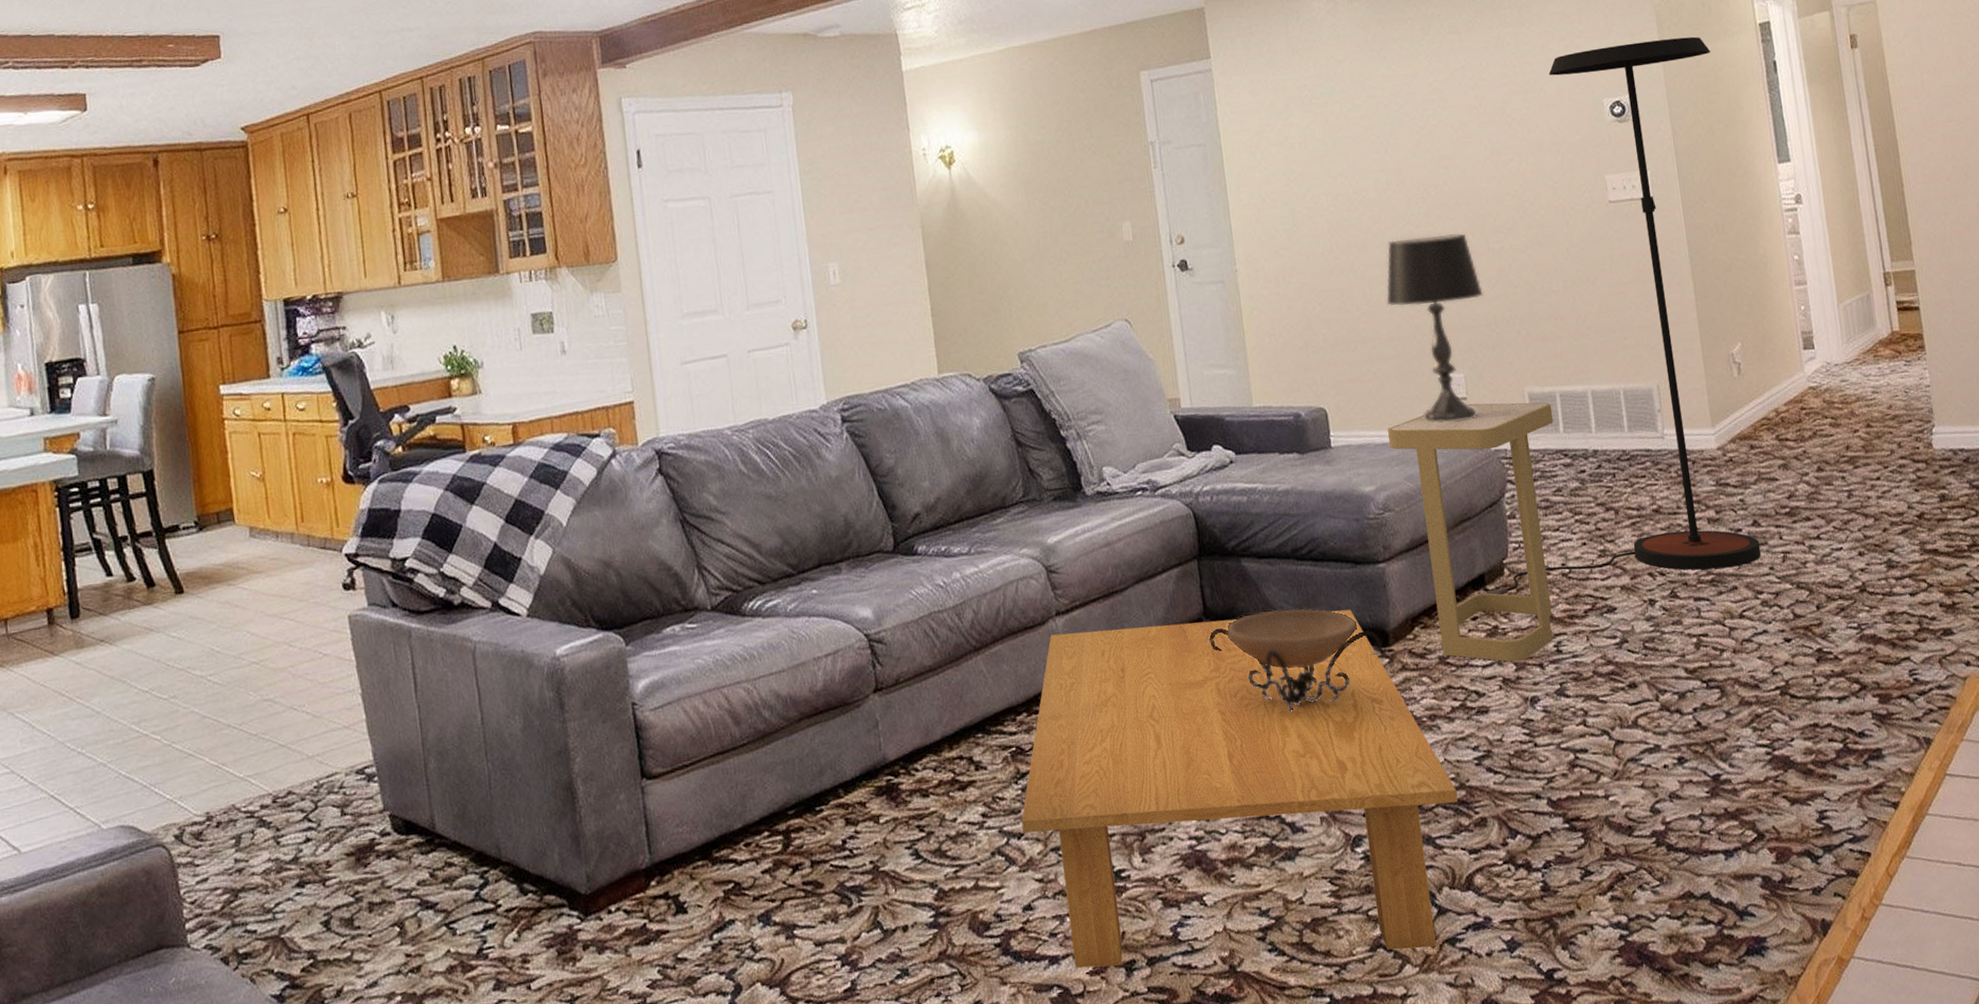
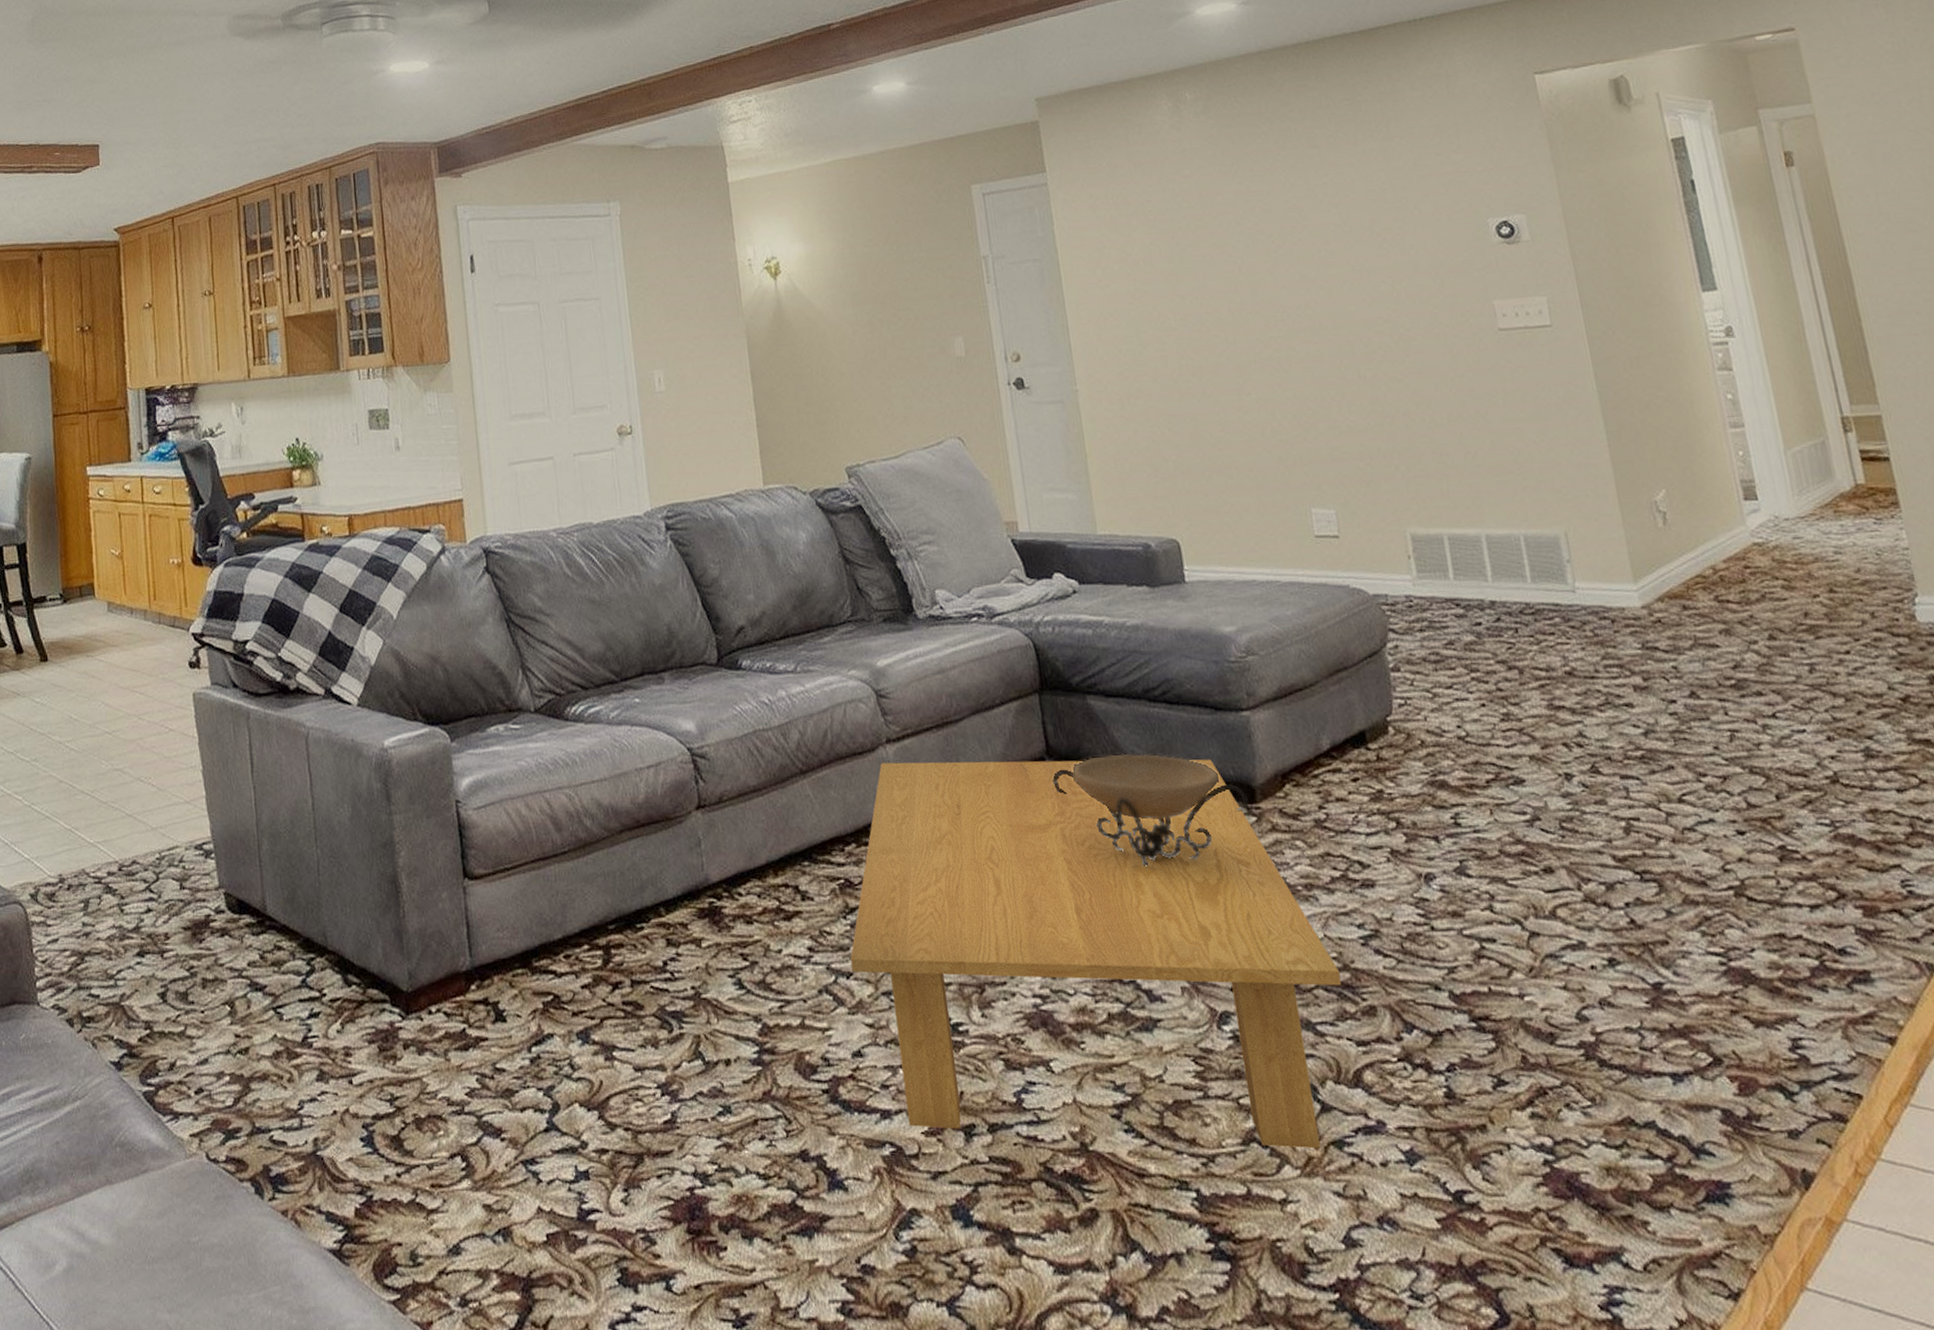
table lamp: present [1386,233,1484,423] -> none [1243,359,1356,562]
side table: present [1387,402,1554,662] -> none [1248,542,1450,832]
floor lamp: present [1485,36,1761,596] -> none [1367,152,1702,756]

